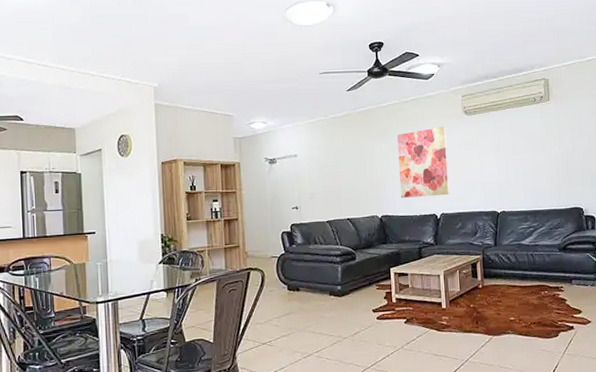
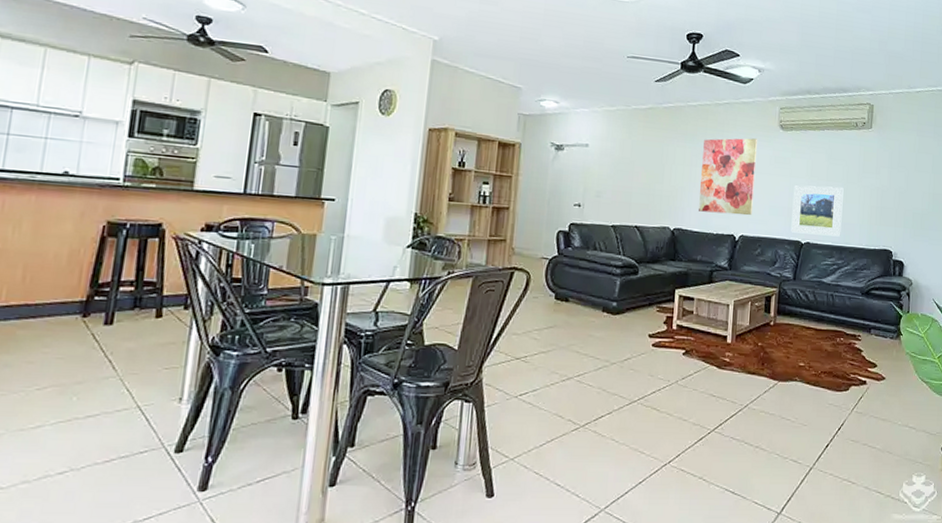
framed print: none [484,157,533,205] -> present [791,185,844,237]

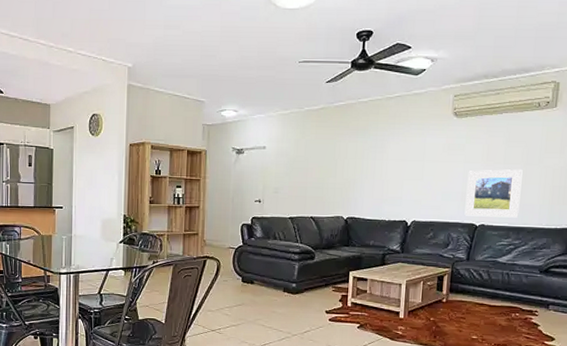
wall art: present [698,138,758,216] -> none [370,128,431,202]

